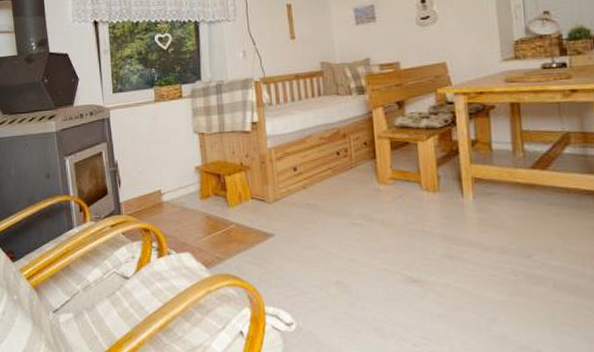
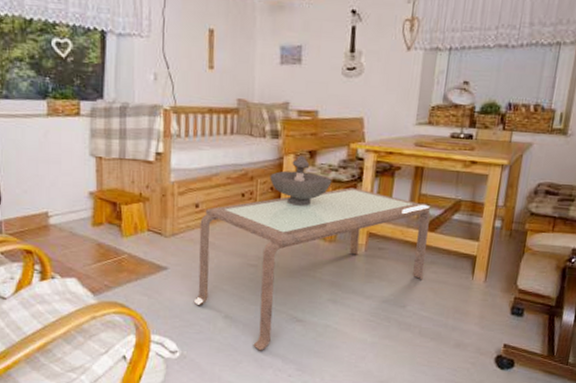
coffee table: none [300,133,546,318] -> present [193,188,431,351]
decorative bowl: none [361,107,425,158] -> present [270,155,332,206]

